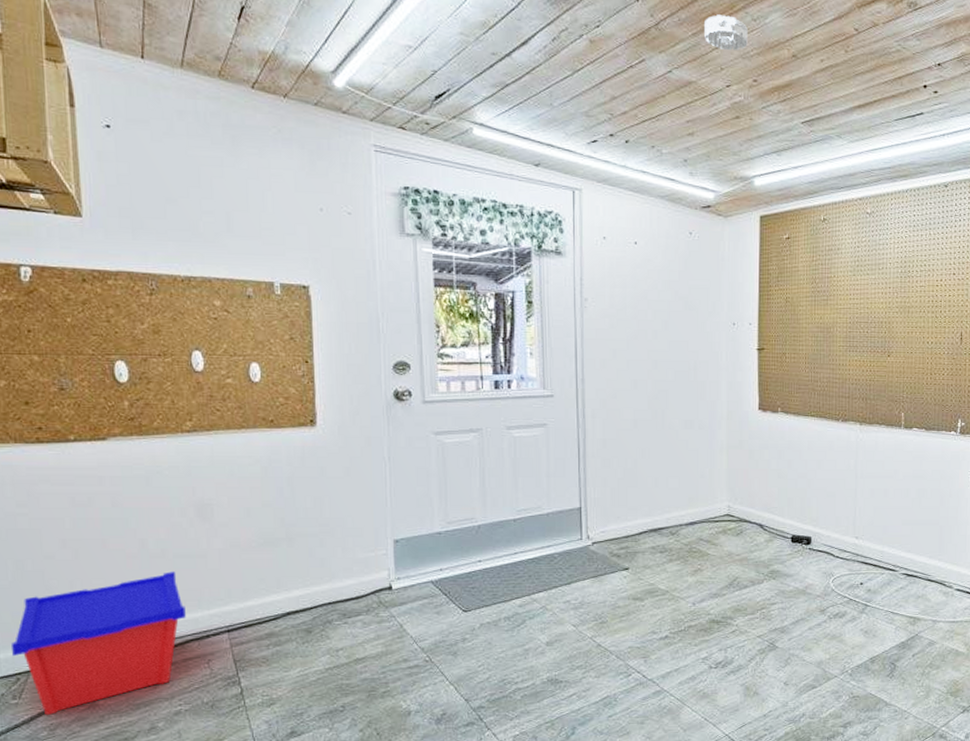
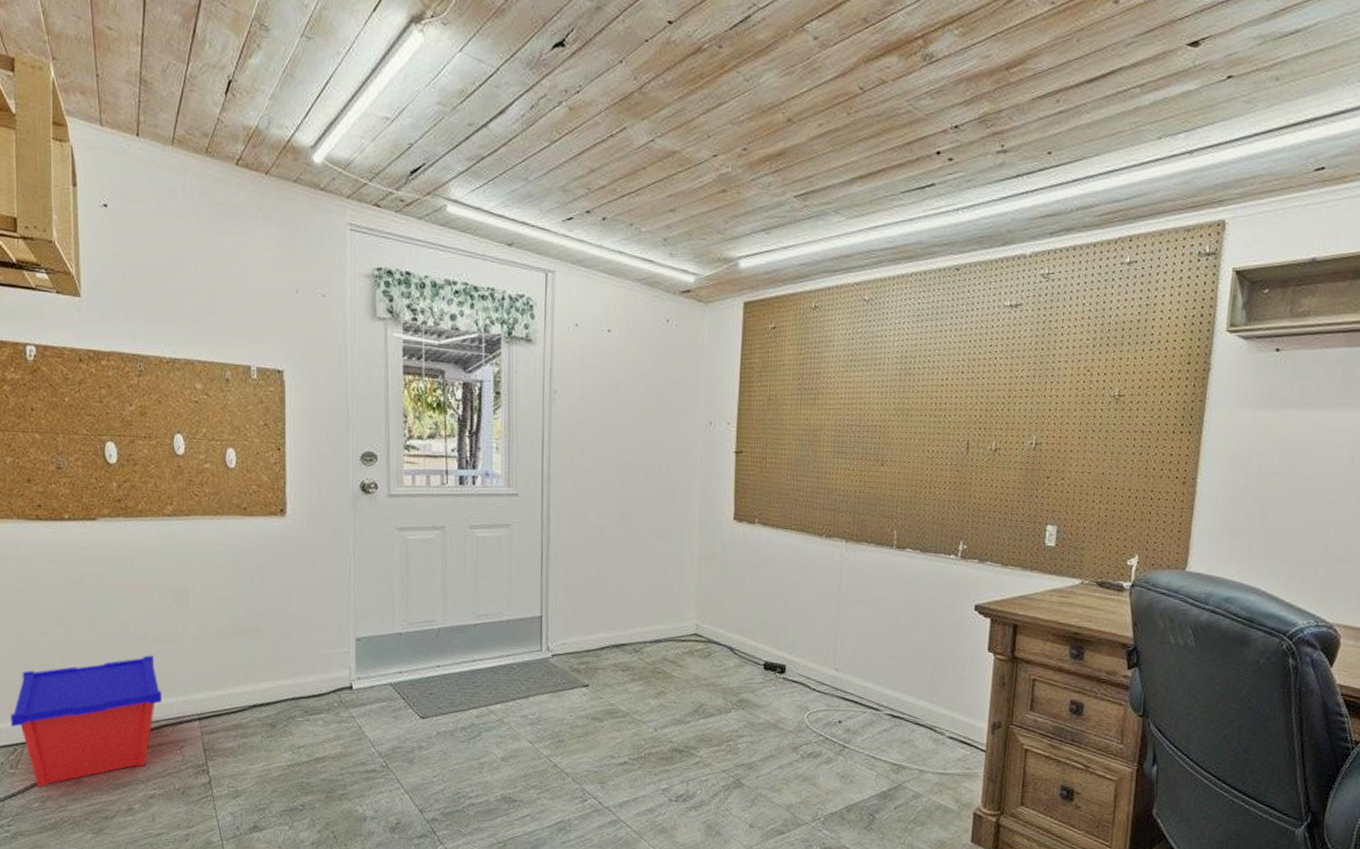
smoke detector: present [705,15,748,51] -> none [691,75,739,116]

